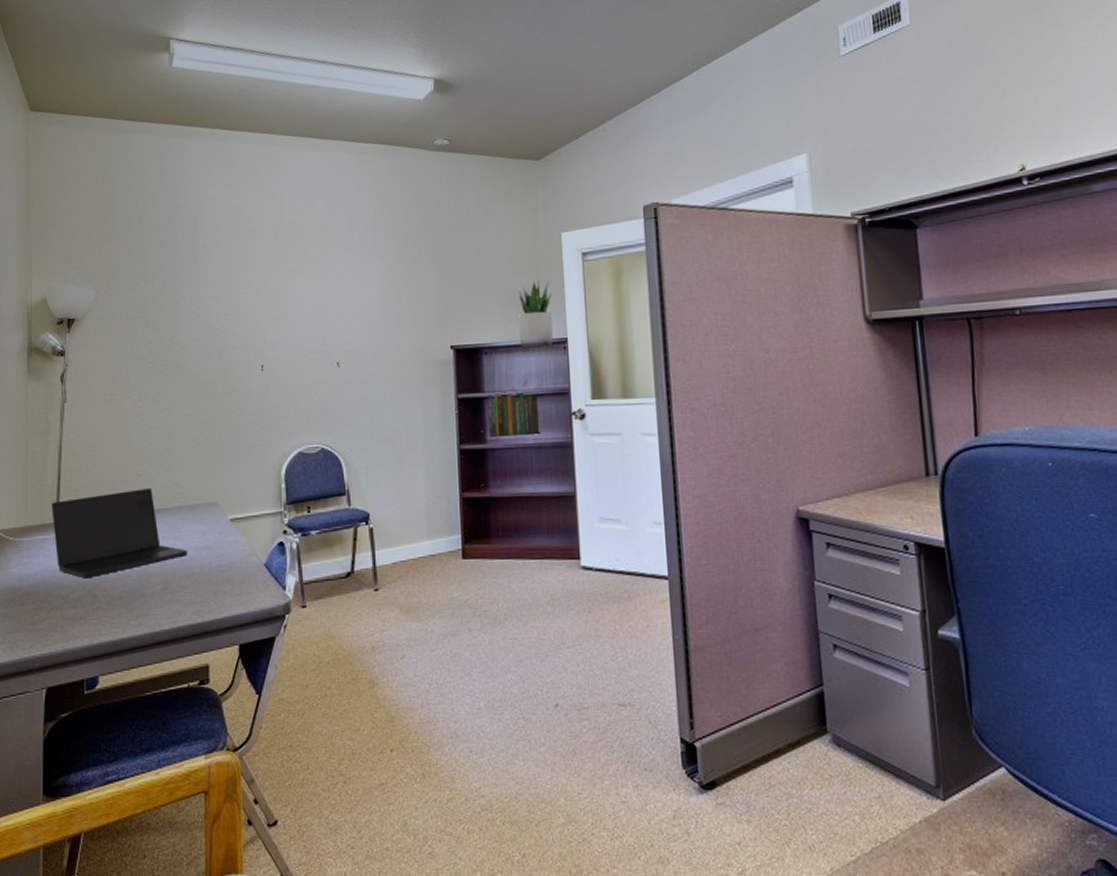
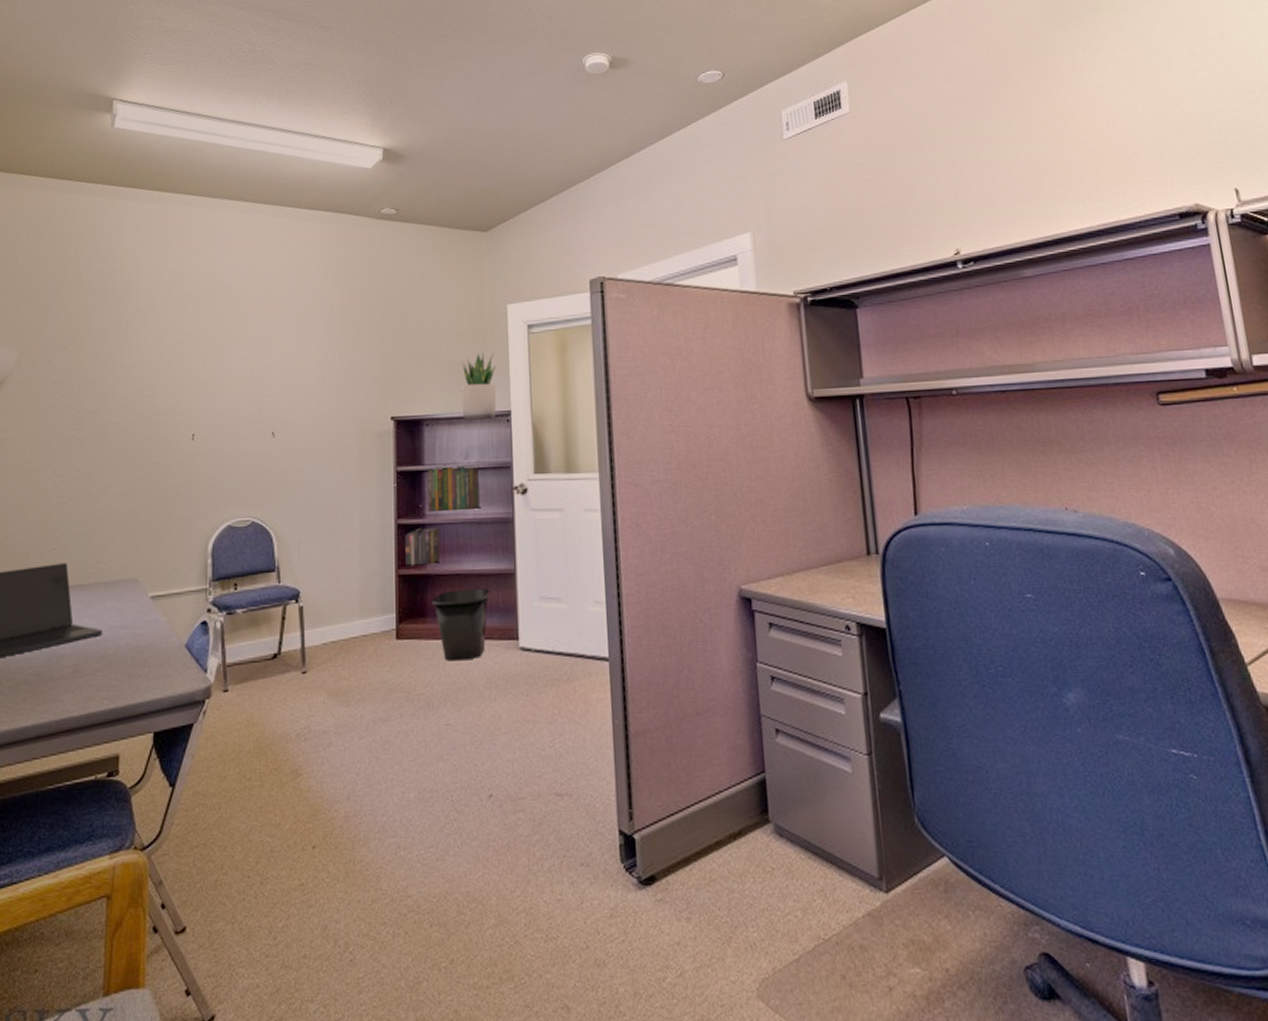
books: none [468,451,502,490] -> present [405,526,439,566]
waste bin: none [495,510,551,580] -> present [431,588,490,661]

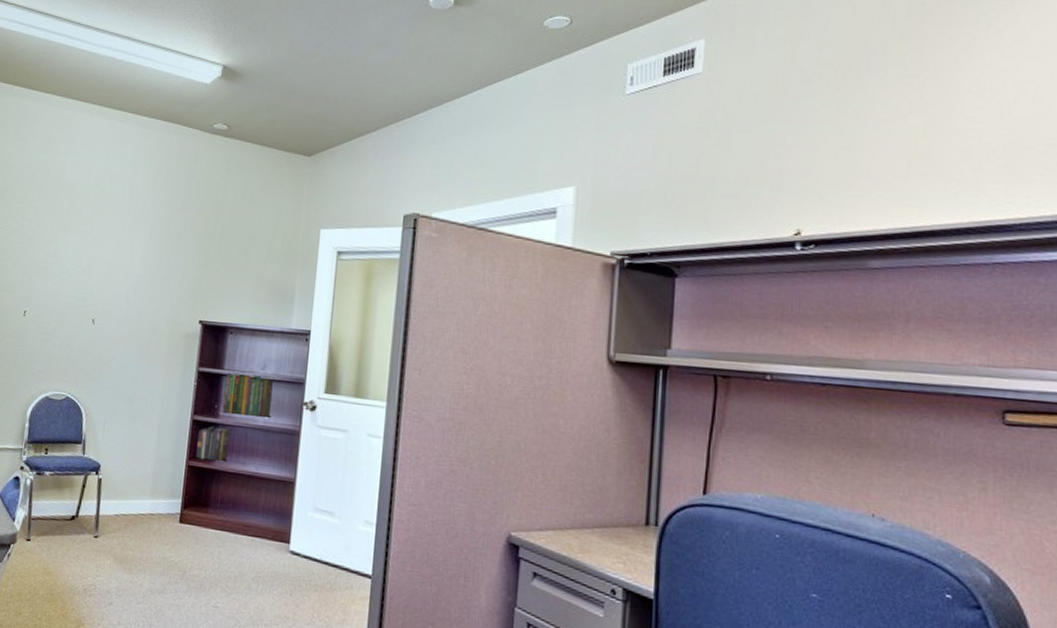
waste bin: present [431,588,490,661] -> none [214,487,269,554]
planter: present [461,352,496,420] -> none [264,272,302,336]

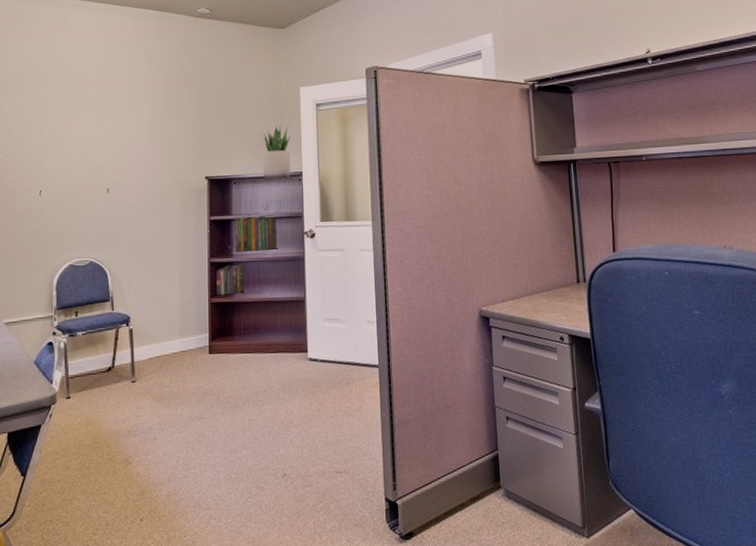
planter: none [264,272,302,336] -> present [262,125,291,180]

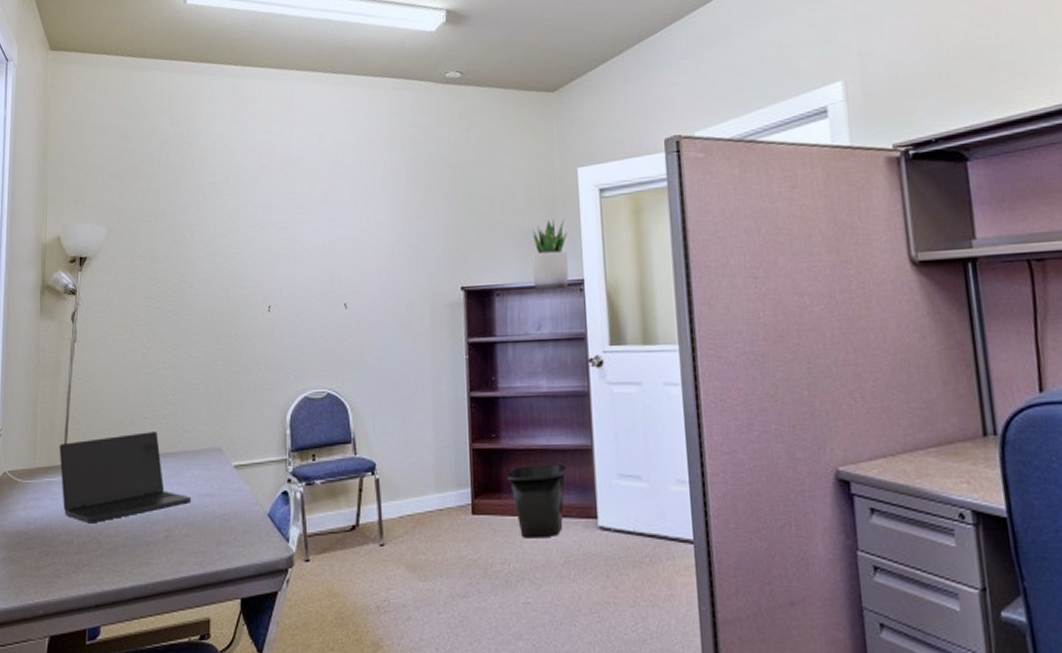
books: present [216,264,244,296] -> none [478,400,514,440]
books: present [234,214,277,253] -> none [499,335,554,385]
waste bin: none [237,312,285,370] -> present [506,465,567,539]

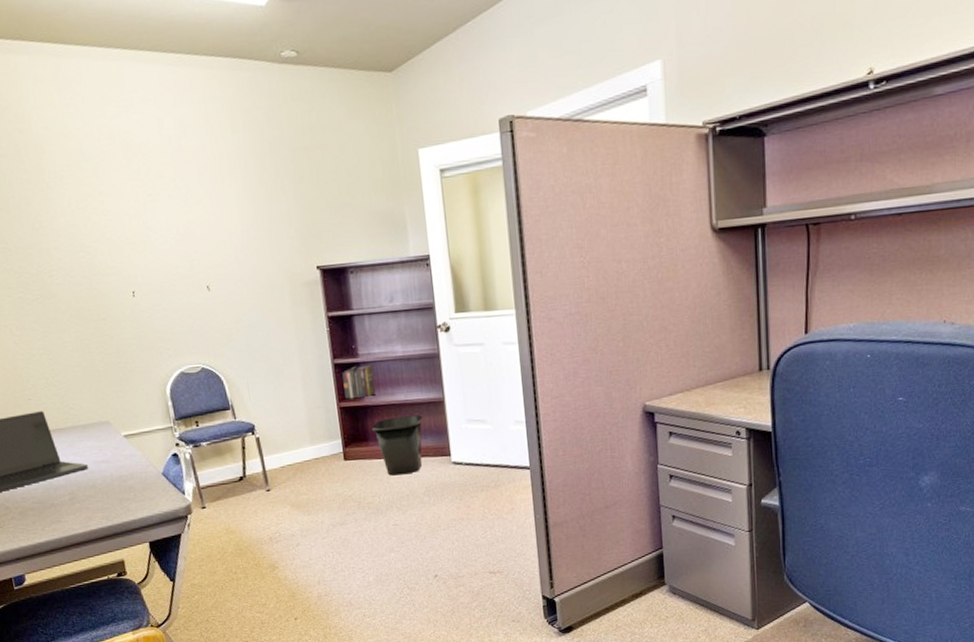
books: none [478,400,514,440] -> present [342,364,375,400]
planter: present [531,218,569,290] -> none [380,199,416,266]

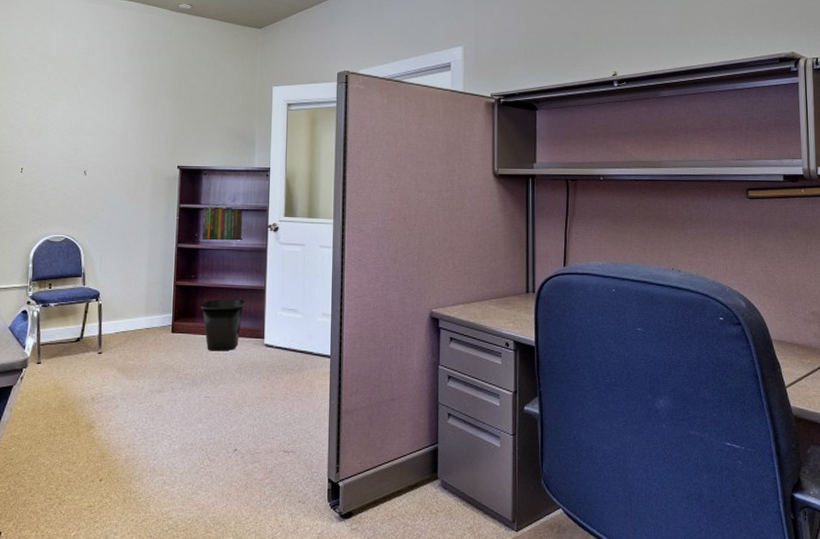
books: present [342,364,375,400] -> none [182,251,209,280]
books: none [356,307,407,352] -> present [201,205,242,241]

